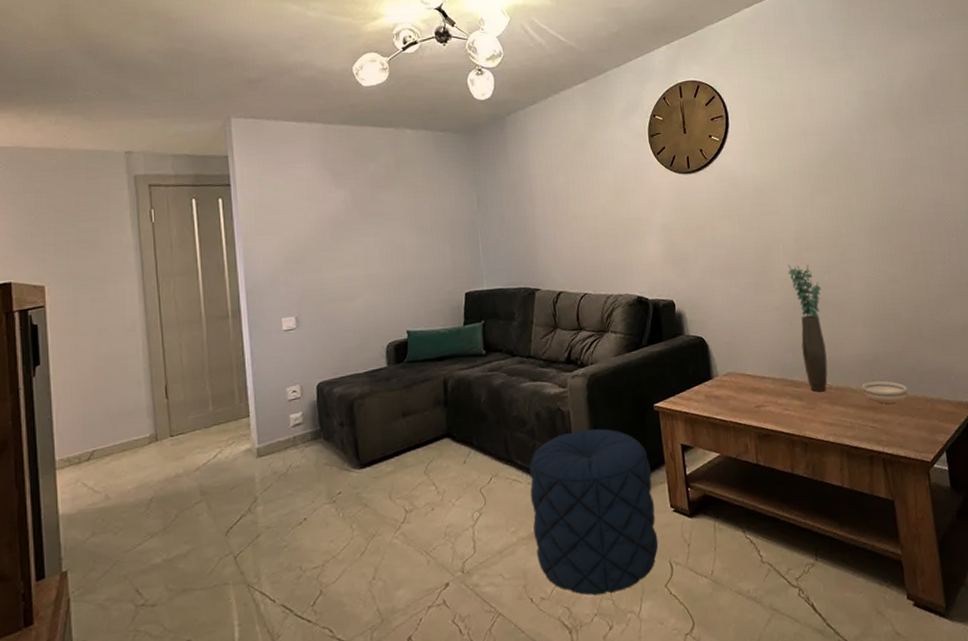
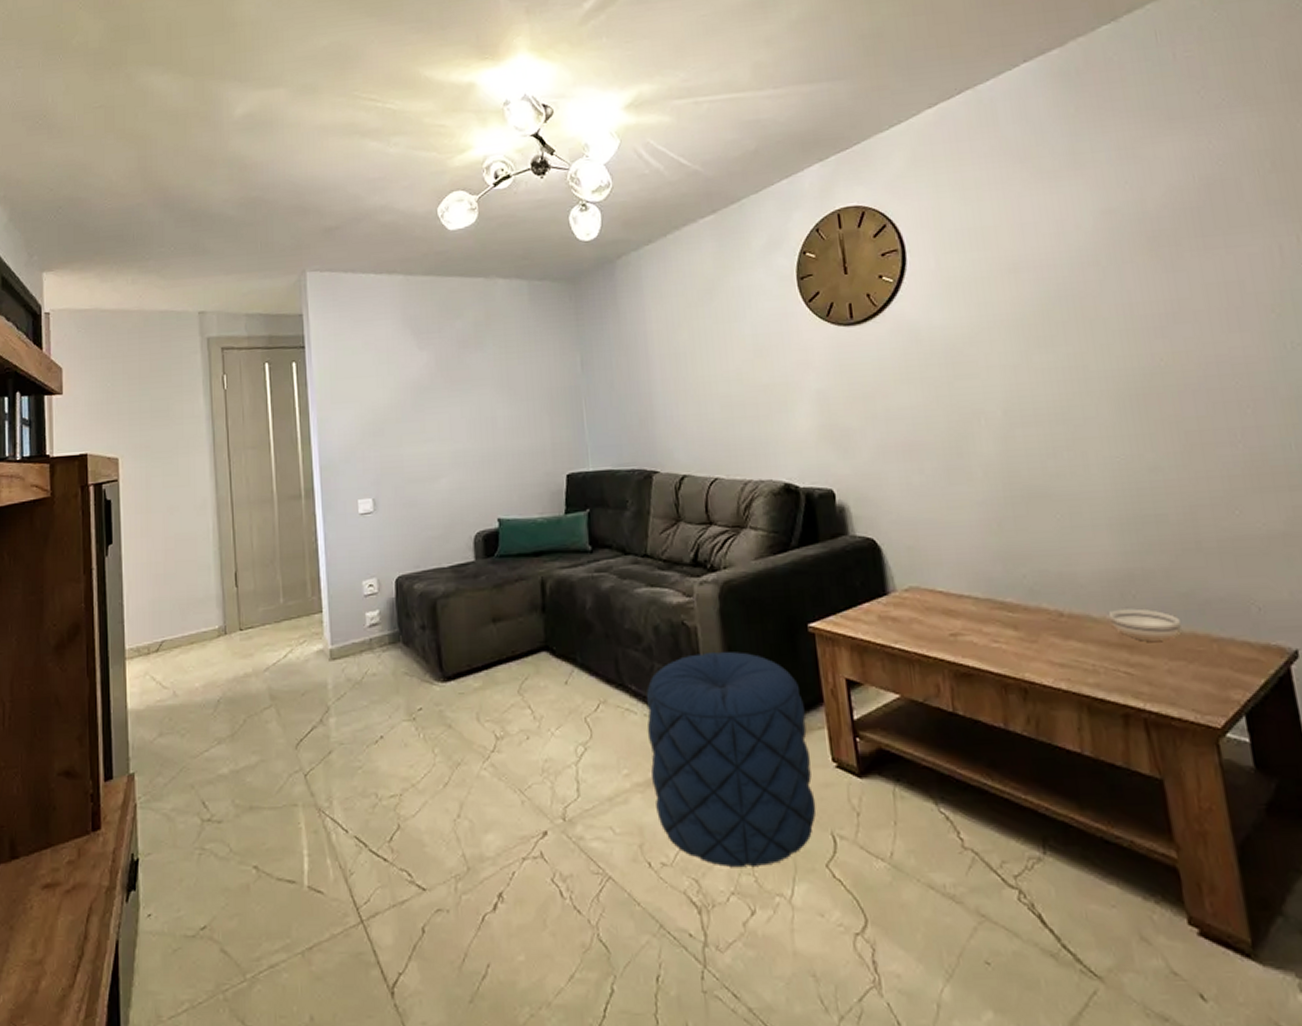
vase: present [787,264,828,392] -> none [993,445,1057,620]

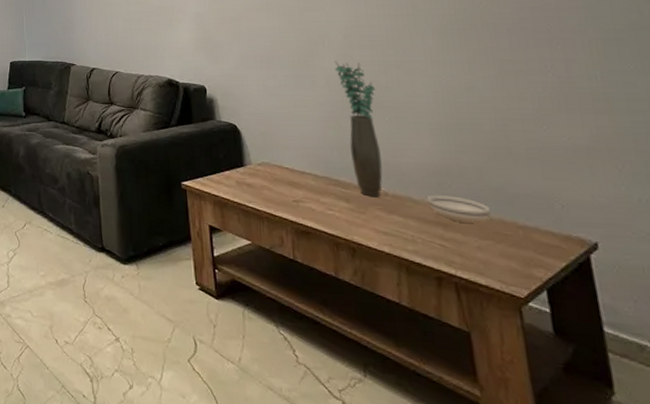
pouf: present [647,652,816,867] -> none [59,195,182,354]
vase: none [993,445,1057,620] -> present [334,61,383,197]

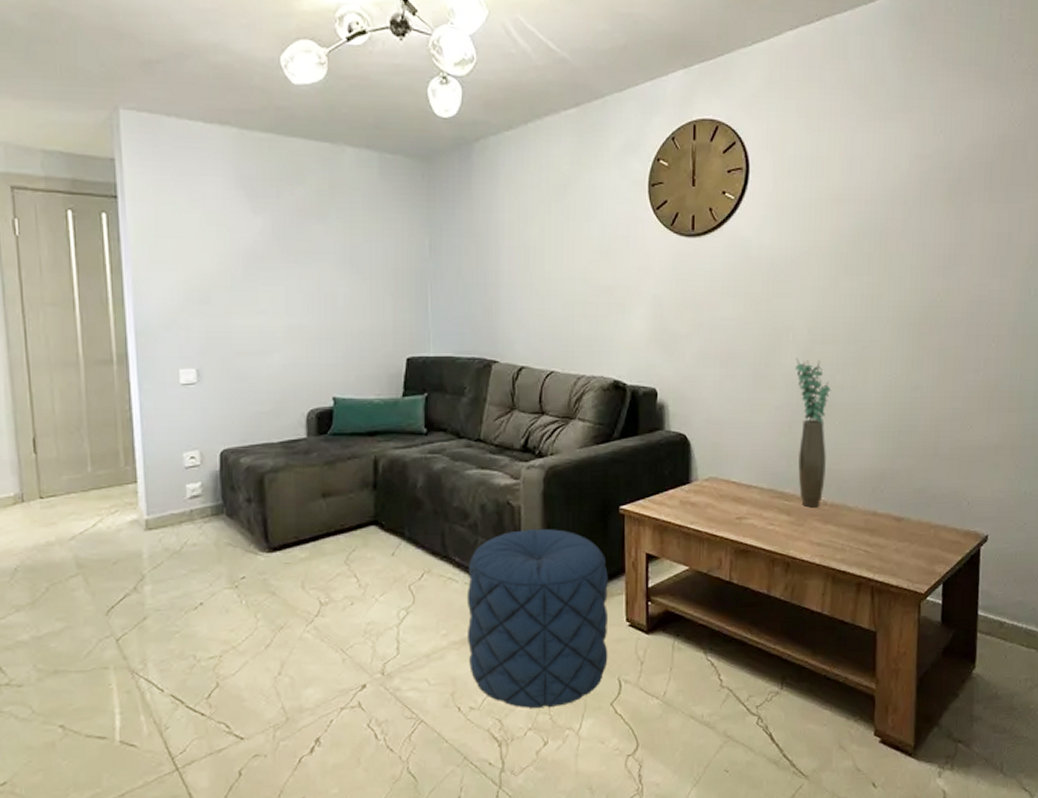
pouf: none [59,195,182,354] -> present [466,529,609,708]
bowl: present [426,195,491,223] -> none [860,500,911,527]

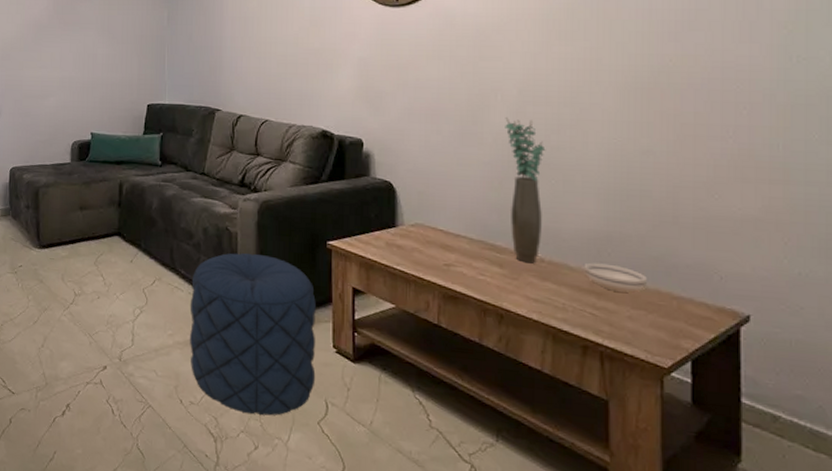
bowl: none [860,500,911,527] -> present [583,262,647,292]

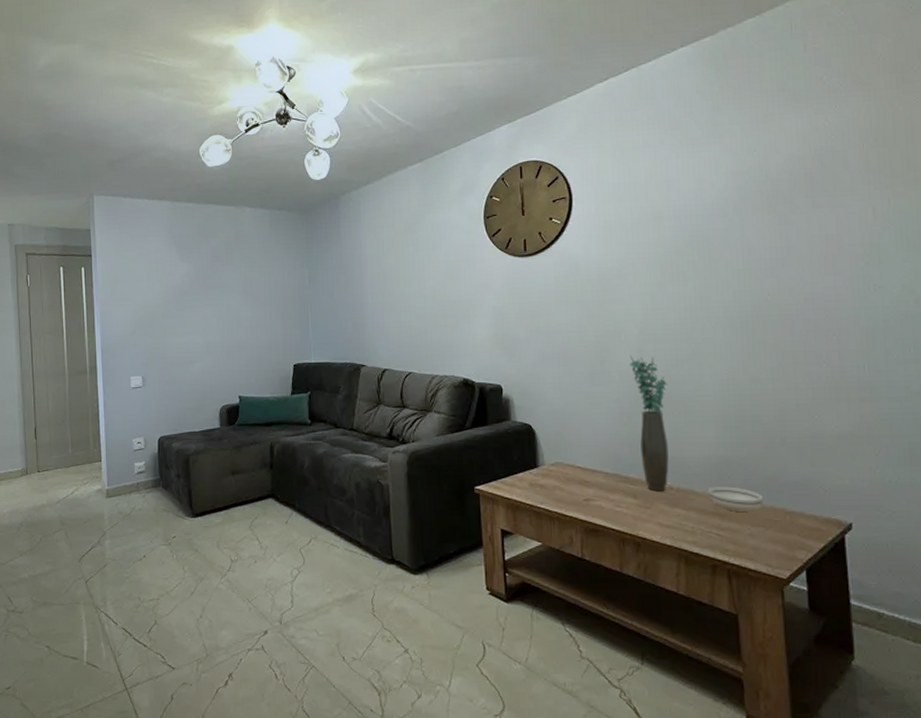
pouf: present [189,253,316,416] -> none [346,505,472,663]

